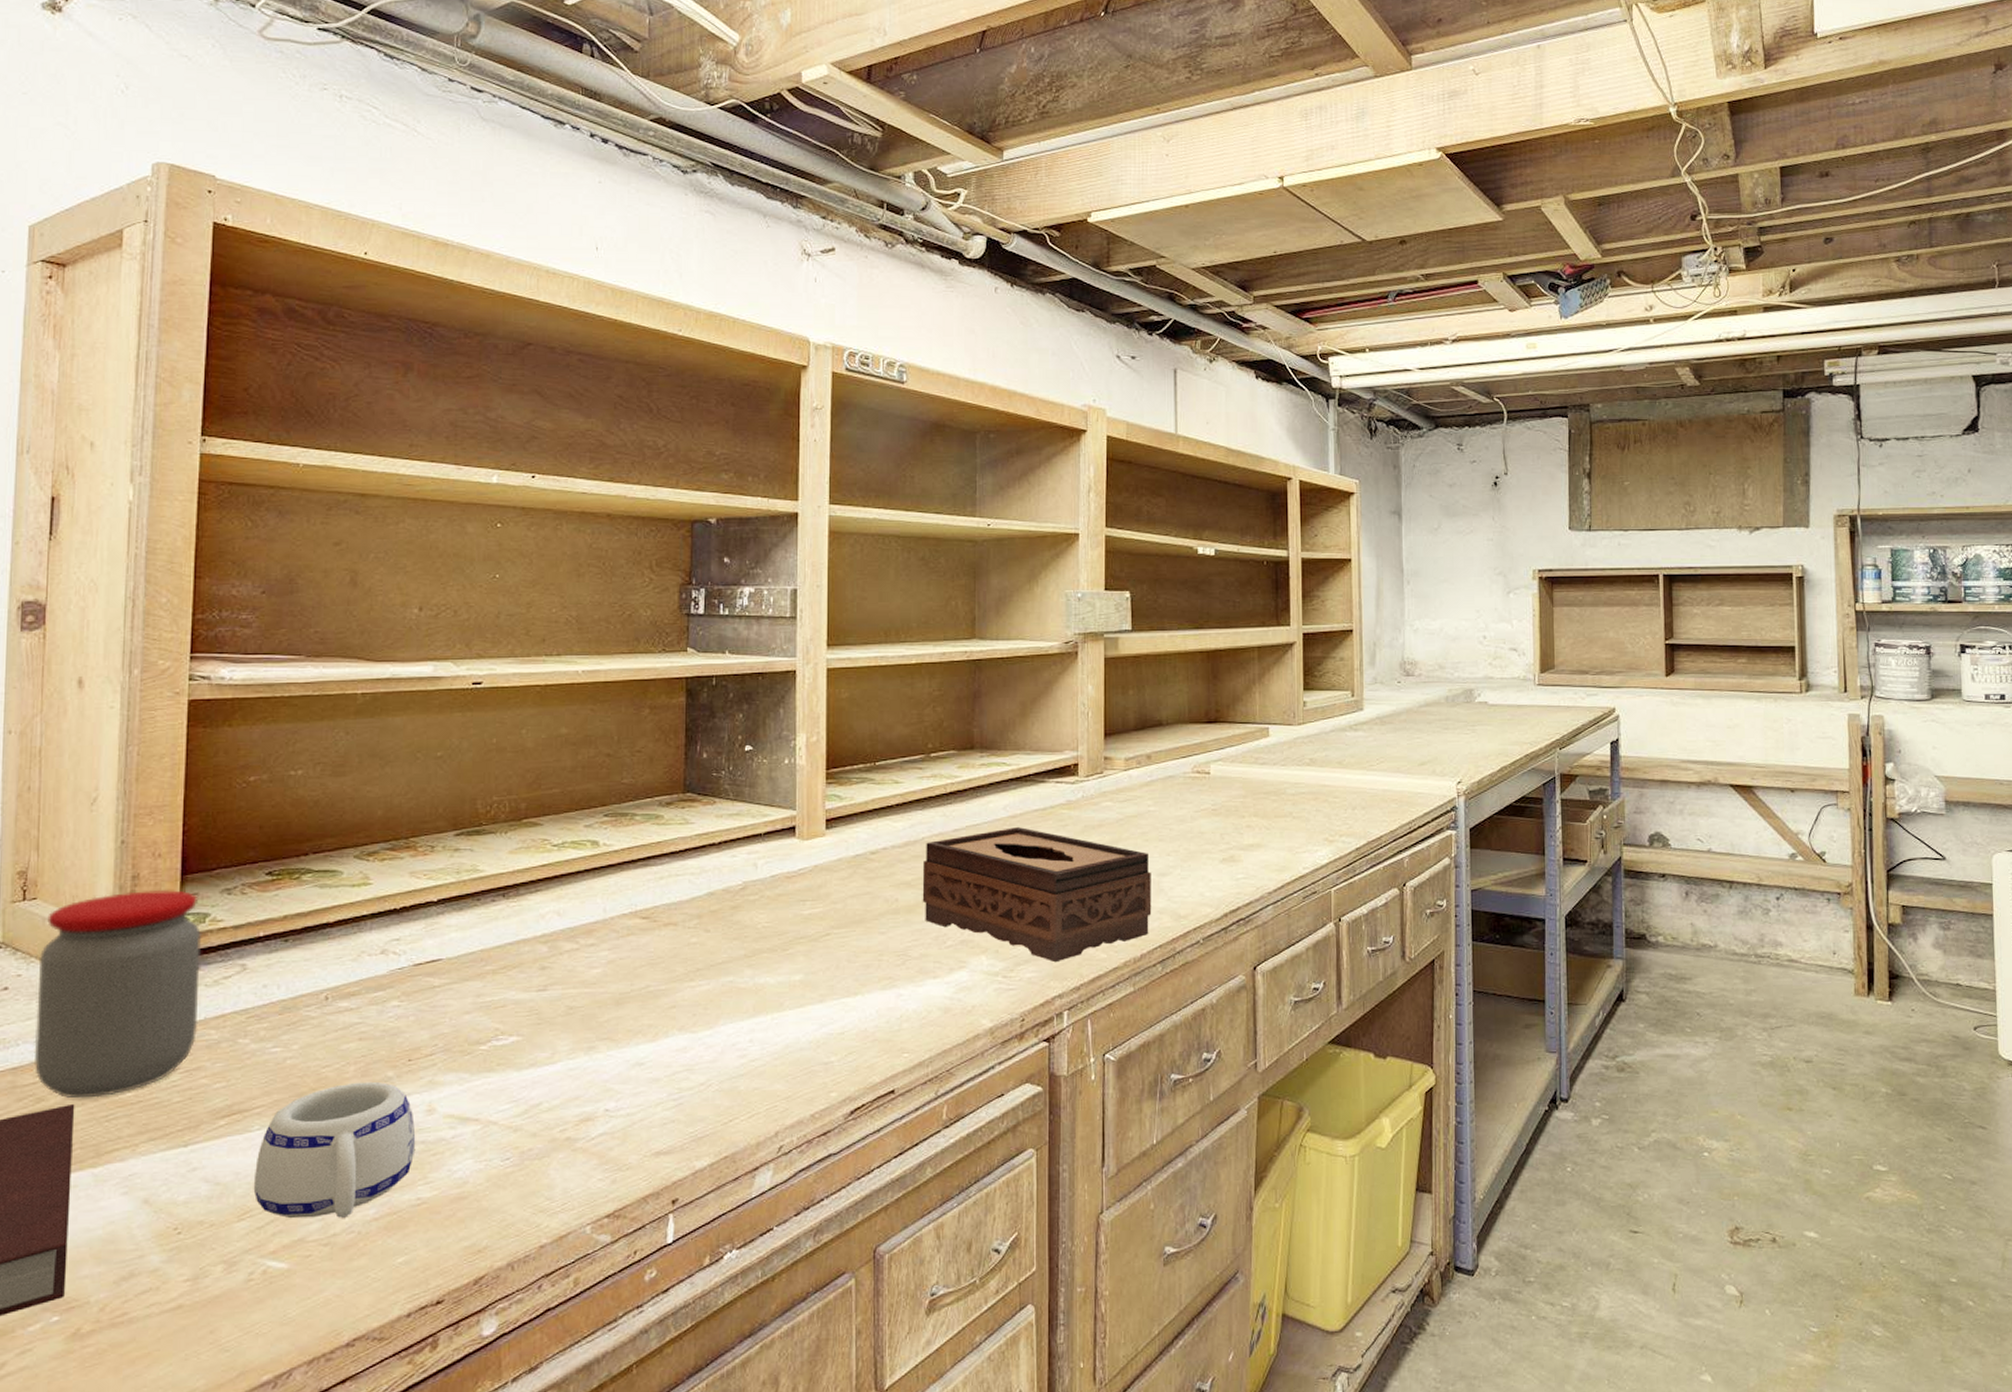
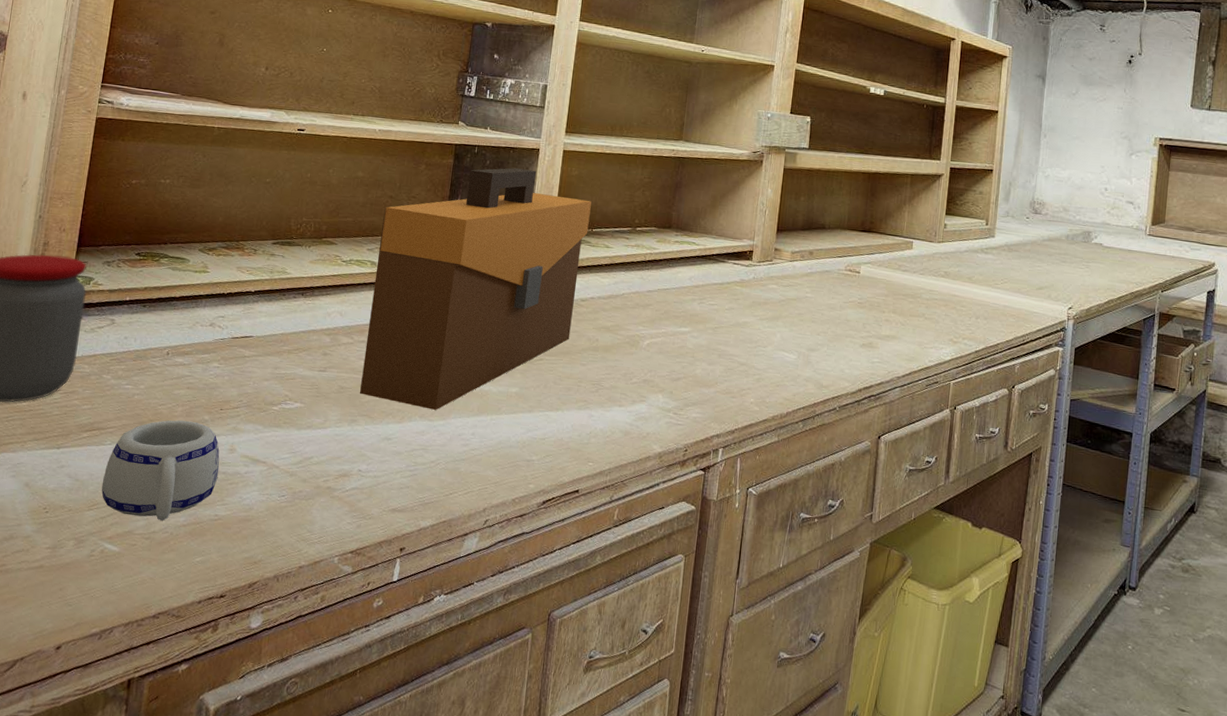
toolbox: none [596,698,870,1018] -> present [360,168,591,410]
tissue box: present [922,826,1152,963] -> none [617,294,803,409]

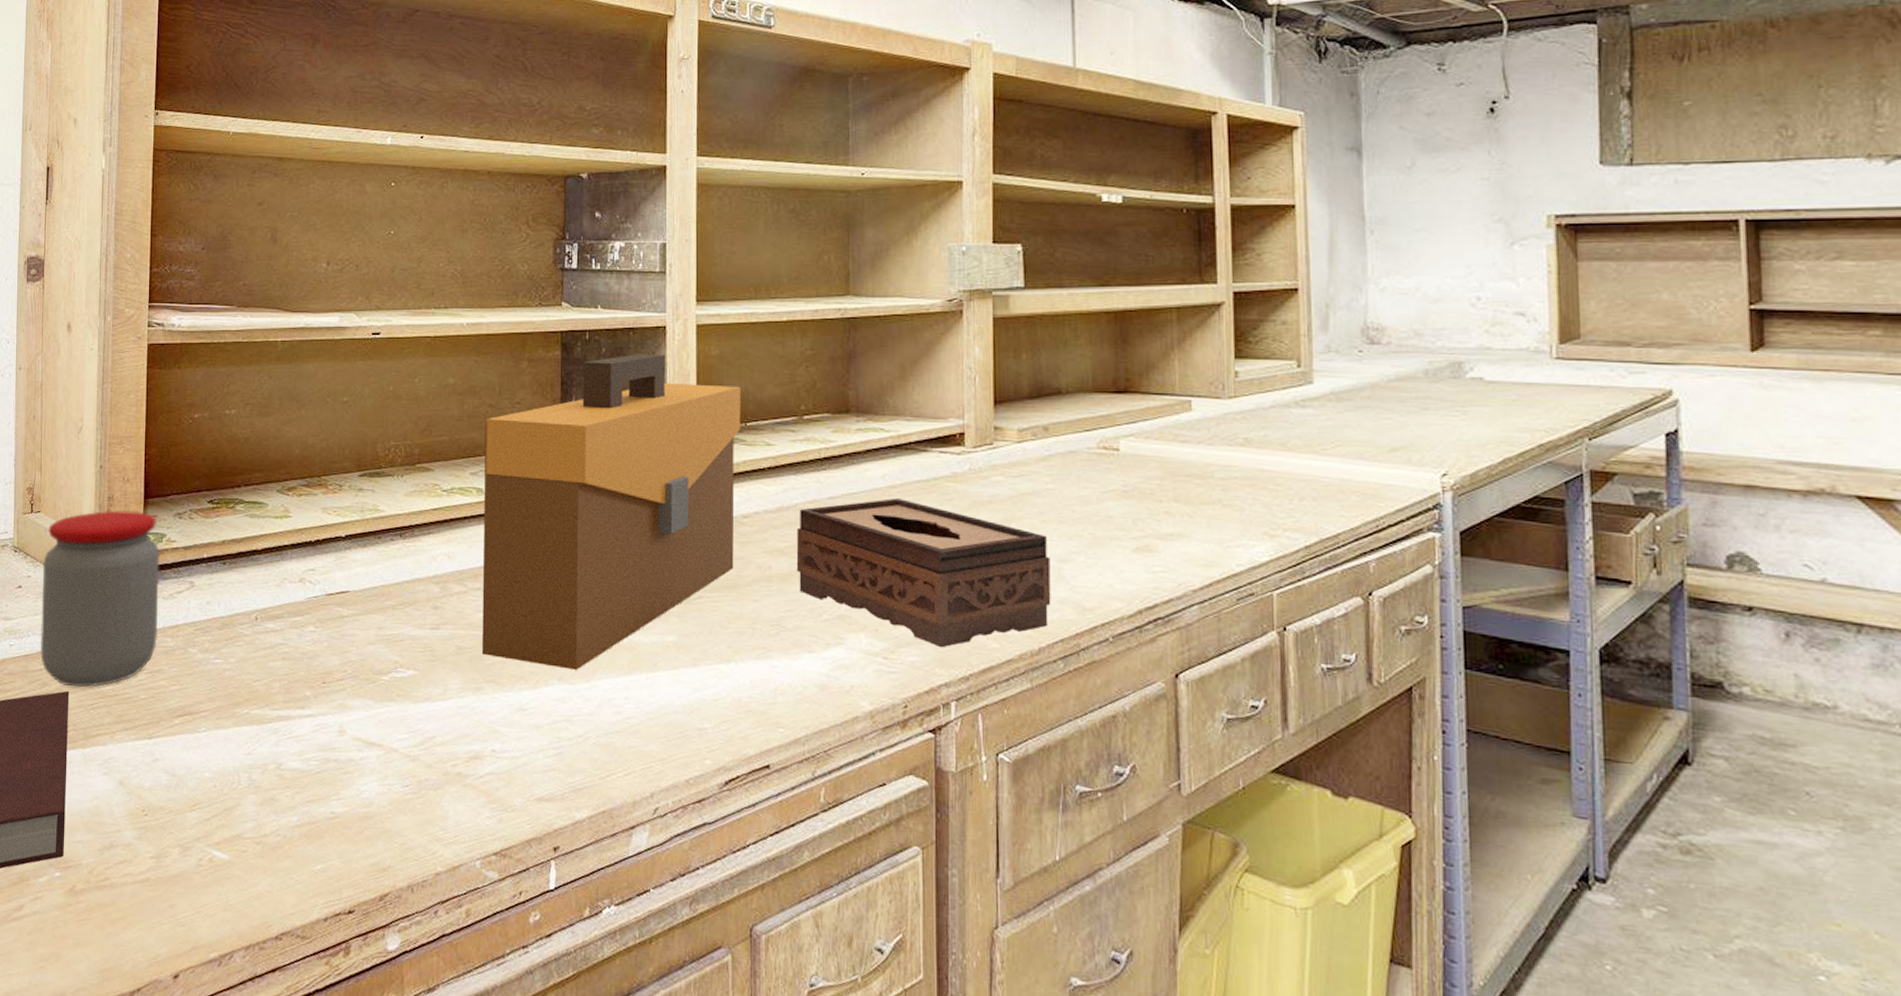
mug: present [101,420,220,521] -> none [201,698,330,821]
tissue box: none [617,294,803,409] -> present [796,497,1051,648]

